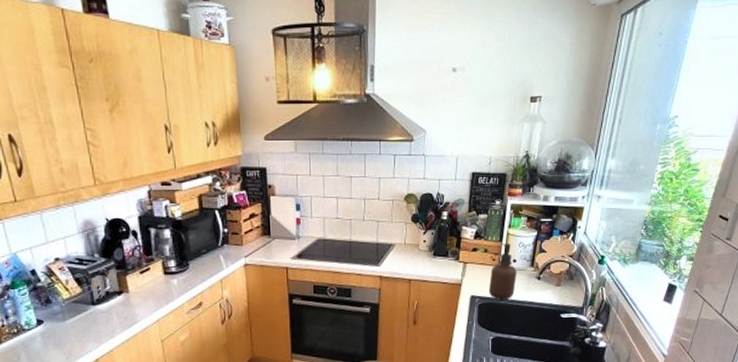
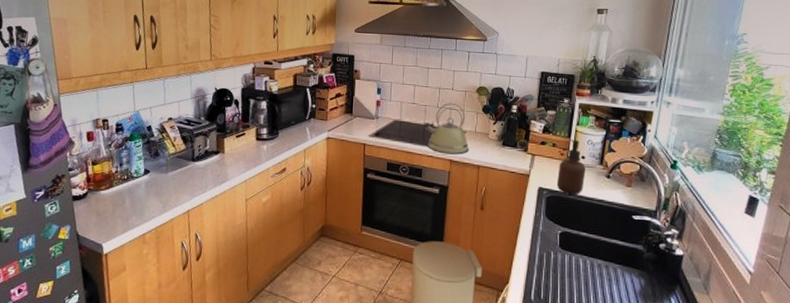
kettle: none [349,214,399,271] -> present [423,103,469,155]

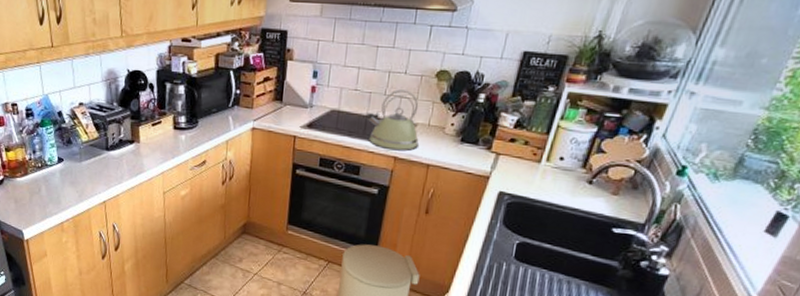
soap dispenser: present [556,140,586,194] -> none [522,137,563,201]

